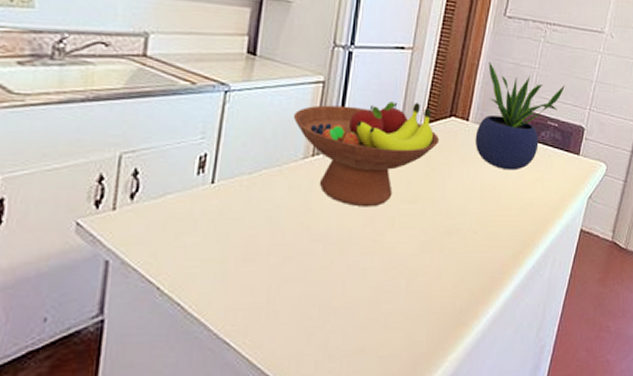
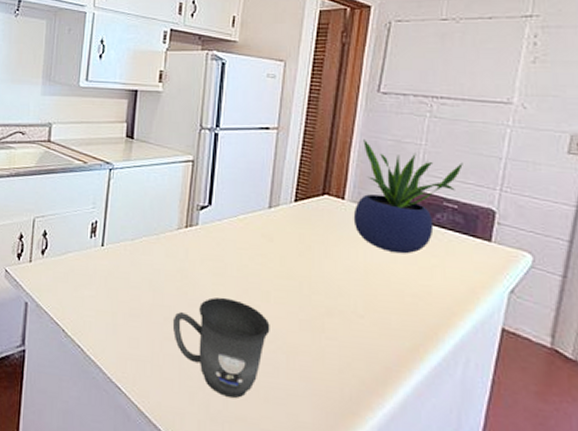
mug: none [292,229,393,331] -> present [172,297,270,398]
fruit bowl: present [293,102,440,207] -> none [167,179,313,279]

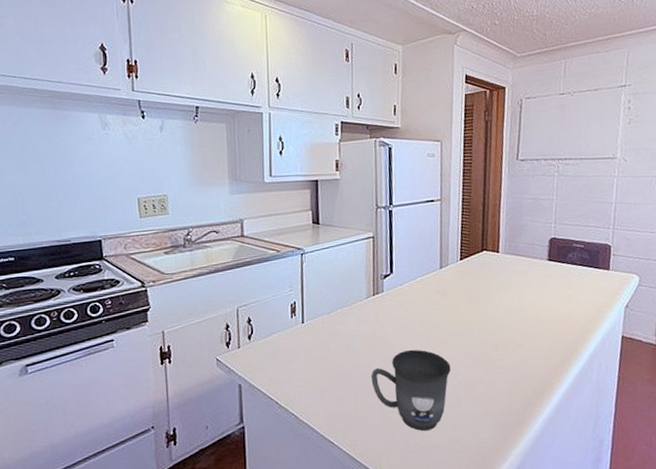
potted plant: present [353,138,463,254] -> none [507,200,585,291]

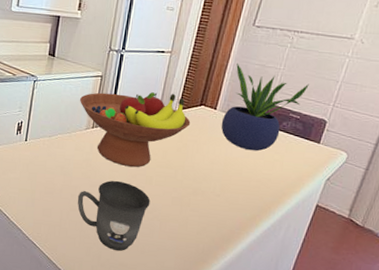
fruit bowl: none [354,243,476,332] -> present [79,92,191,168]
potted plant: none [507,200,585,291] -> present [221,63,309,151]

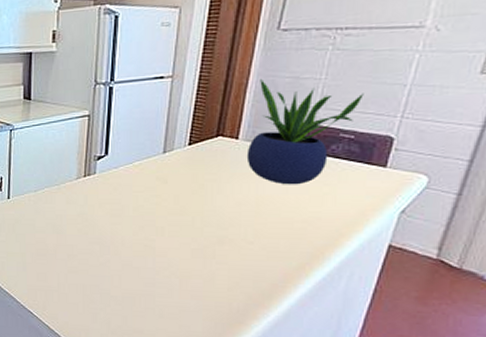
mug: present [77,180,150,251] -> none [75,235,164,315]
fruit bowl: present [79,92,191,168] -> none [65,126,206,218]

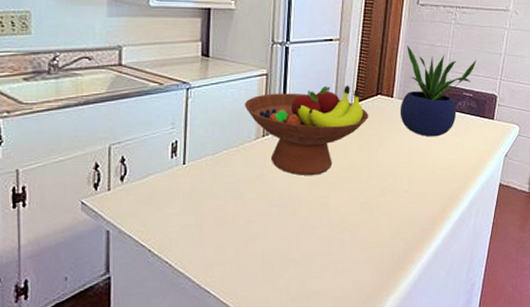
fruit bowl: none [65,126,206,218] -> present [244,86,369,176]

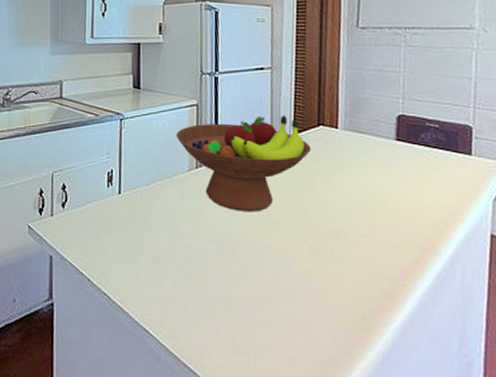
potted plant: present [400,44,476,137] -> none [347,71,439,174]

